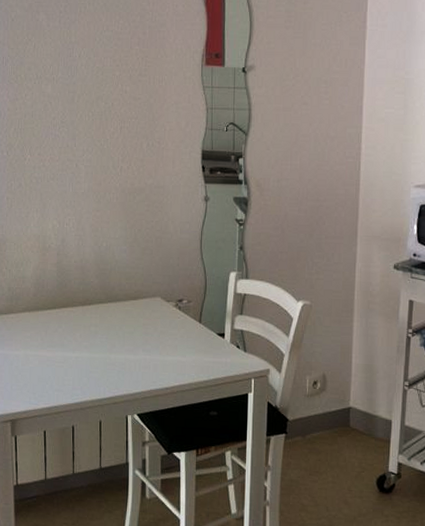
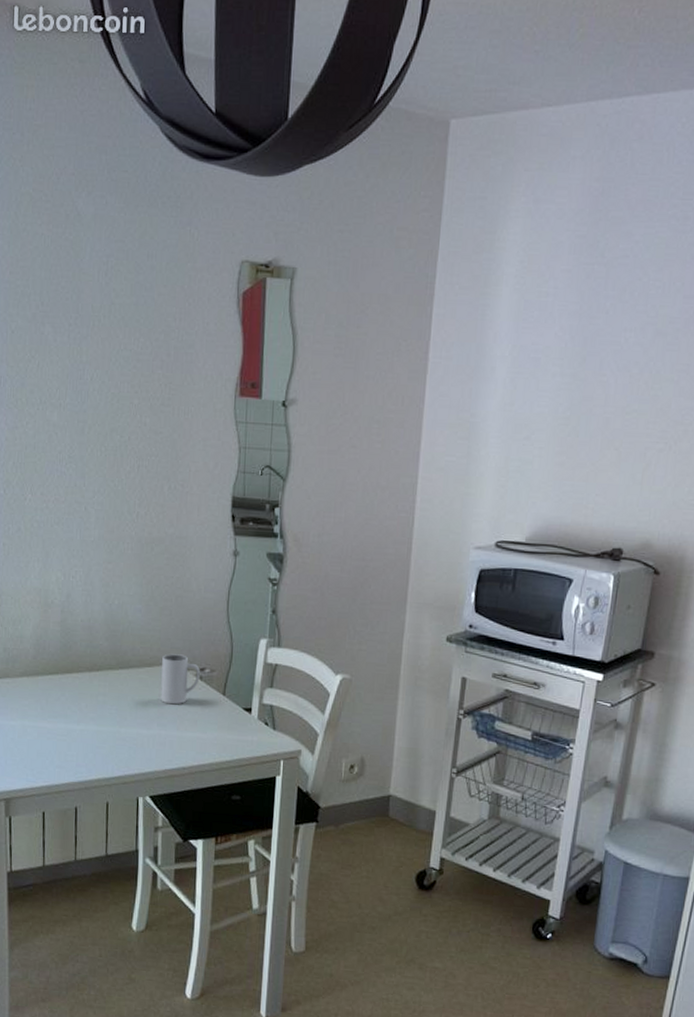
mug: none [145,288,178,333] -> present [160,654,200,705]

